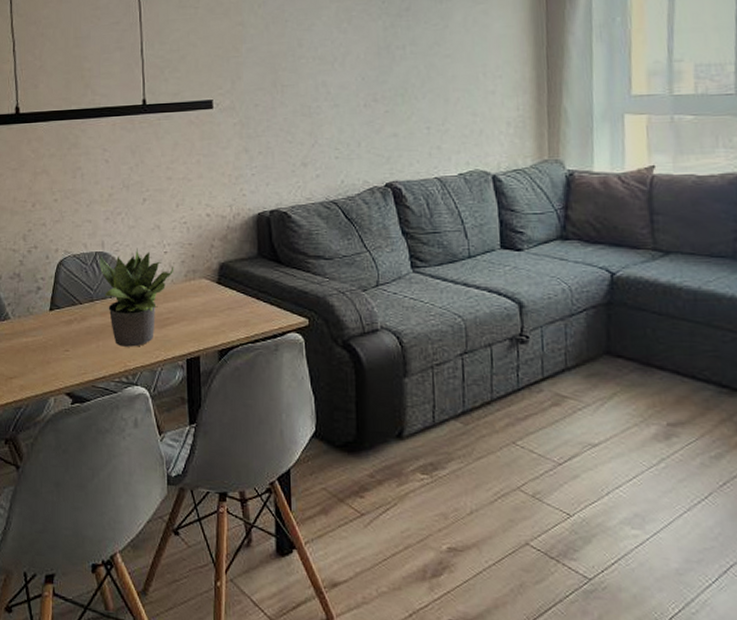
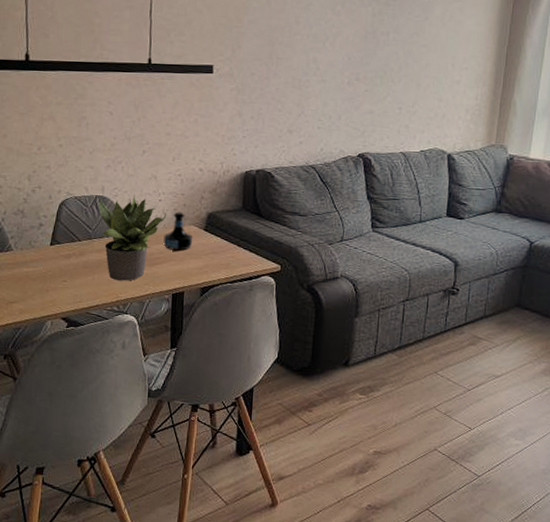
tequila bottle: none [172,264,206,309] -> present [163,211,193,251]

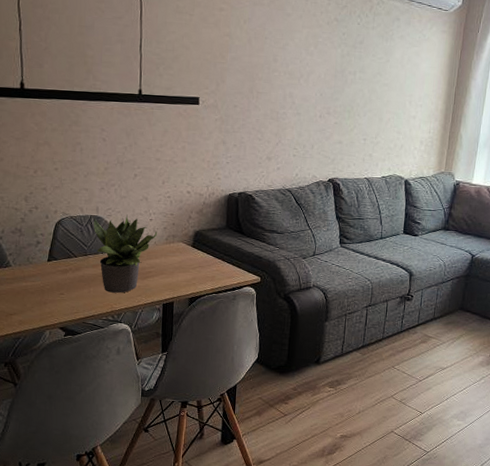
tequila bottle: present [163,211,193,251] -> none [154,230,182,266]

